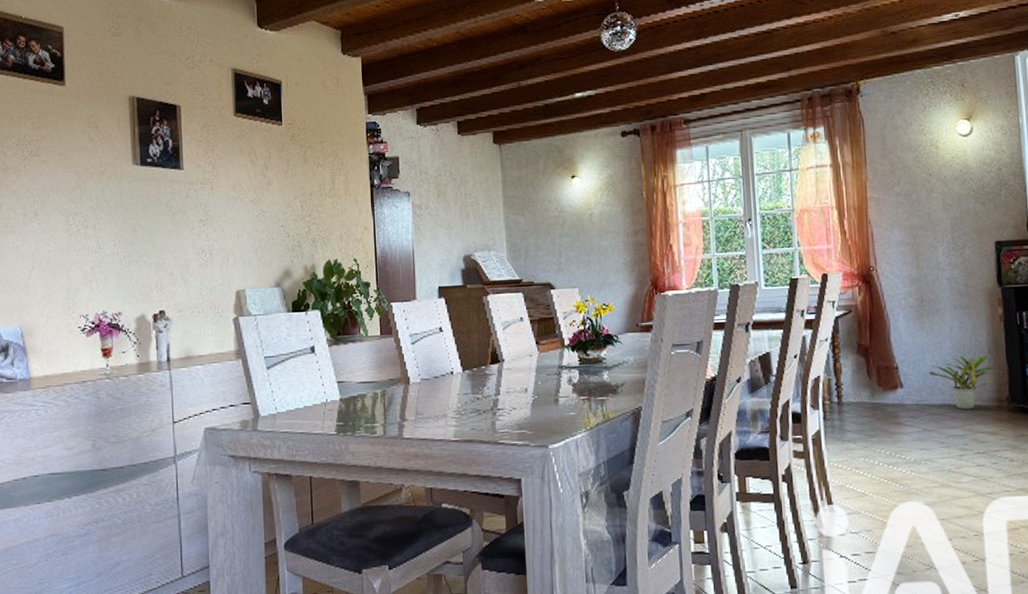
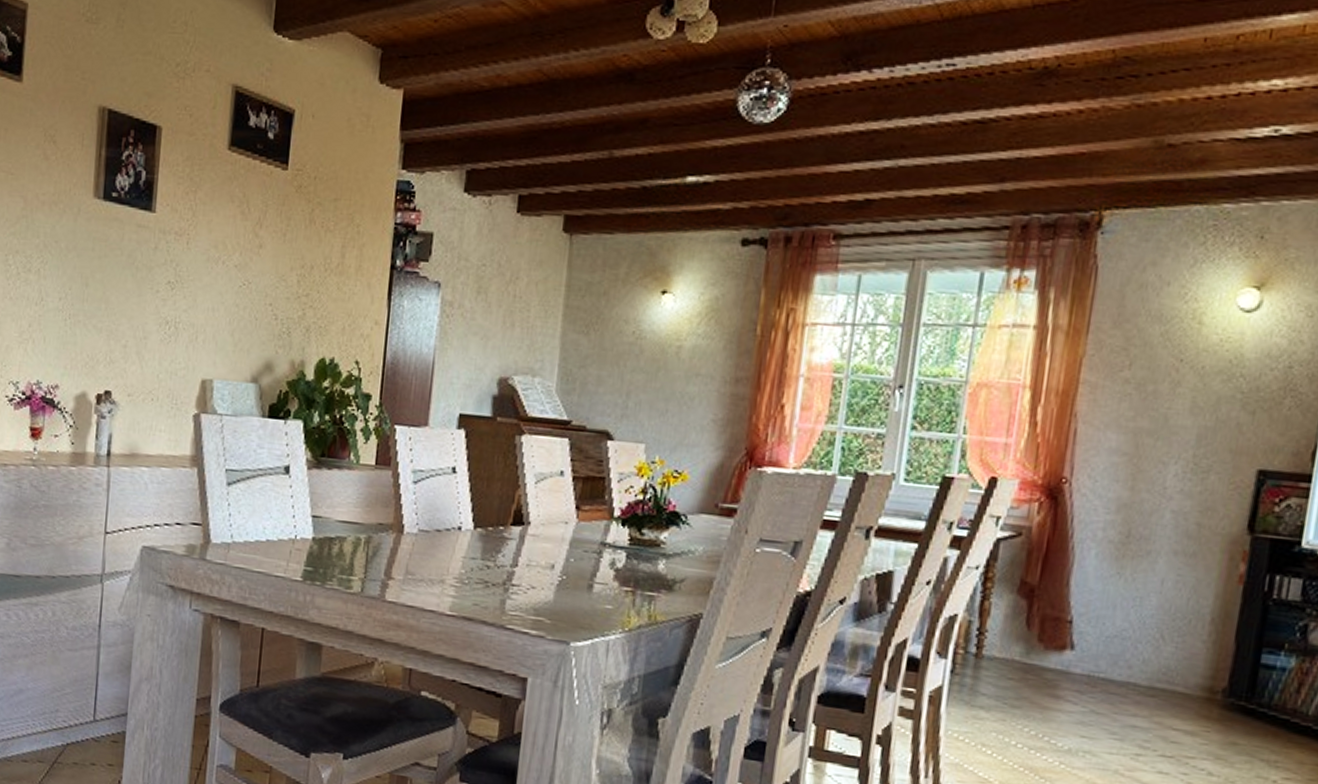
potted plant: present [930,353,1006,410] -> none [1117,619,1230,696]

